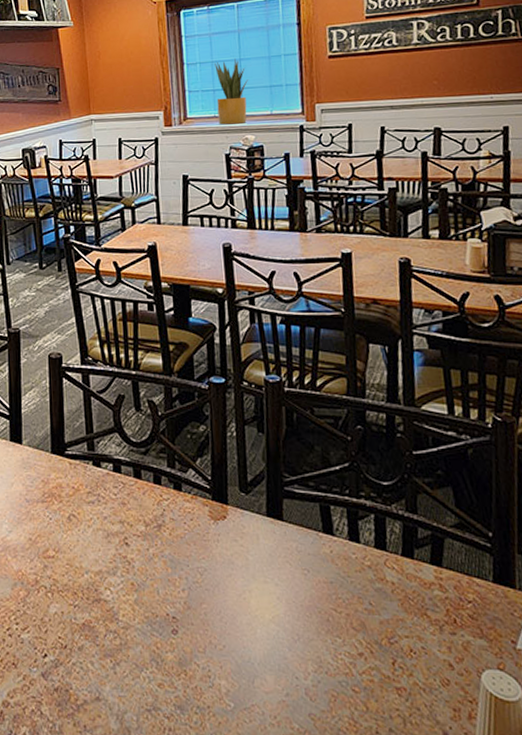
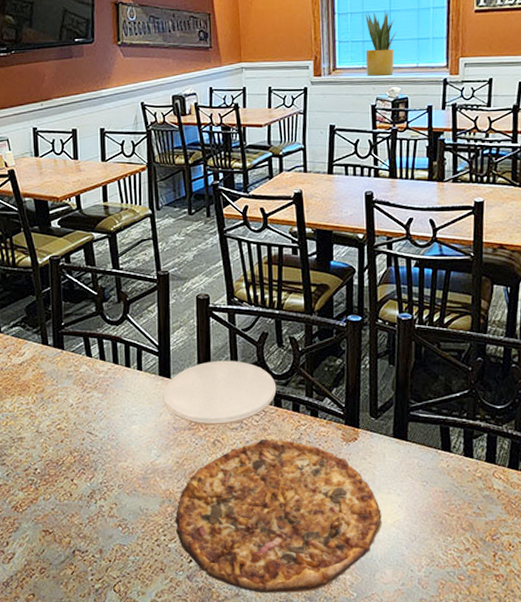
plate: none [14,425,136,498] -> present [162,360,277,426]
pizza: none [28,514,259,700] -> present [175,439,382,594]

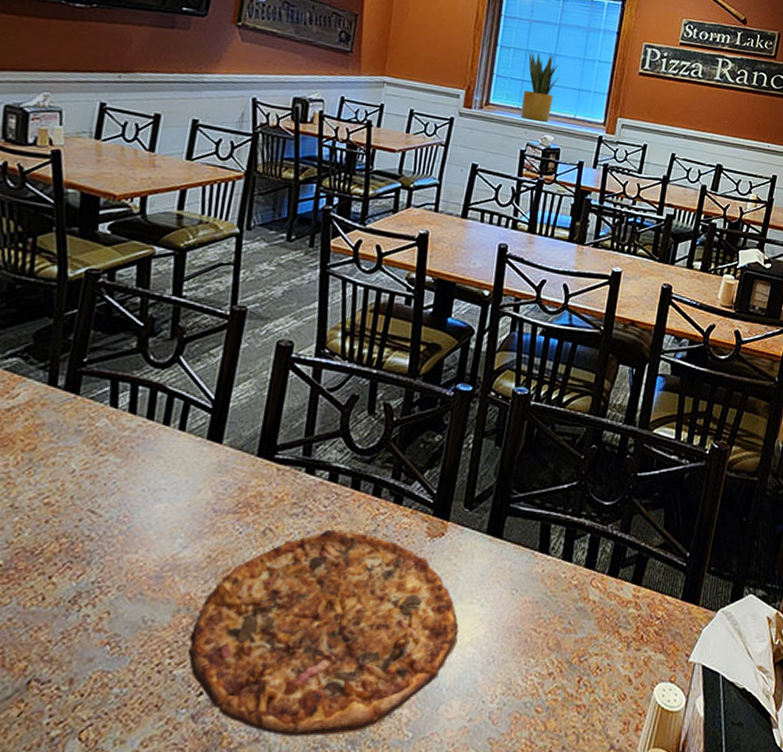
plate: present [162,360,277,426] -> none [206,425,358,509]

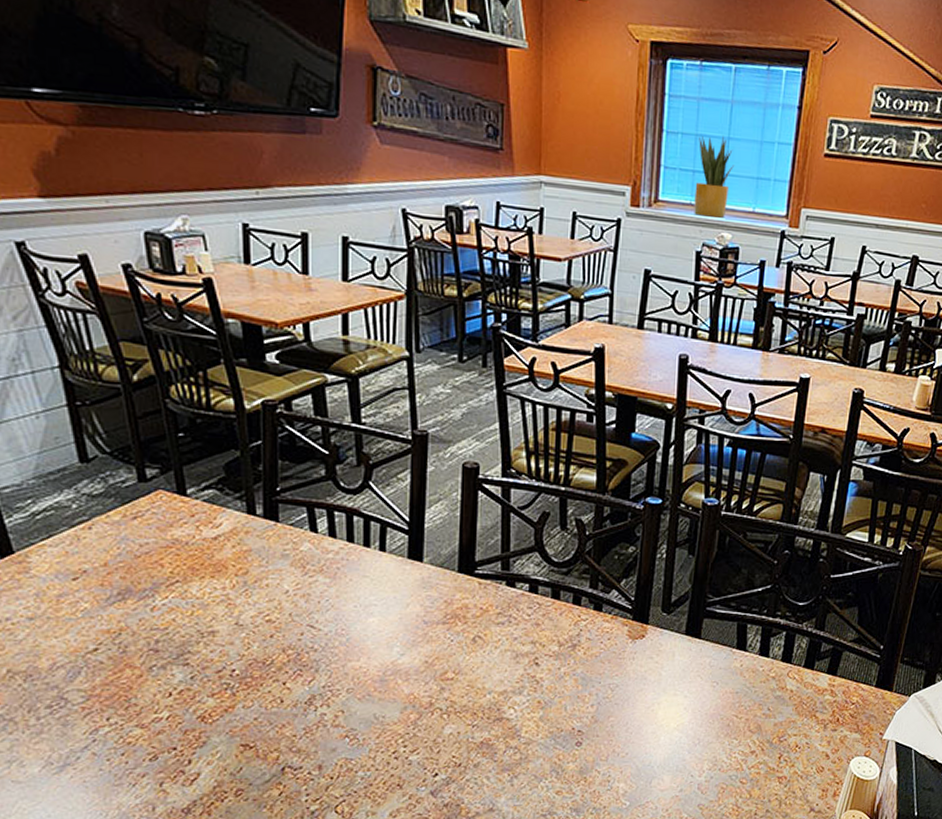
pizza: present [188,529,459,737] -> none [419,635,665,807]

